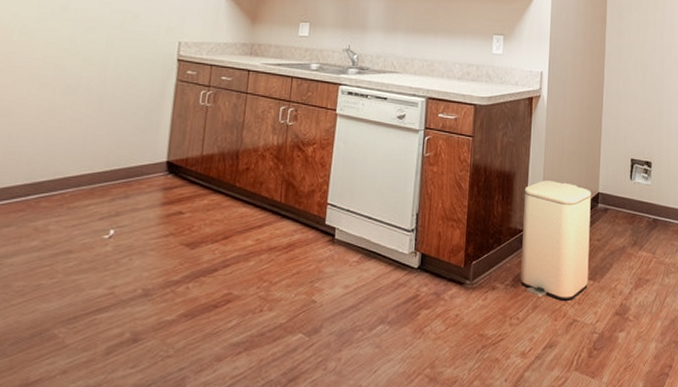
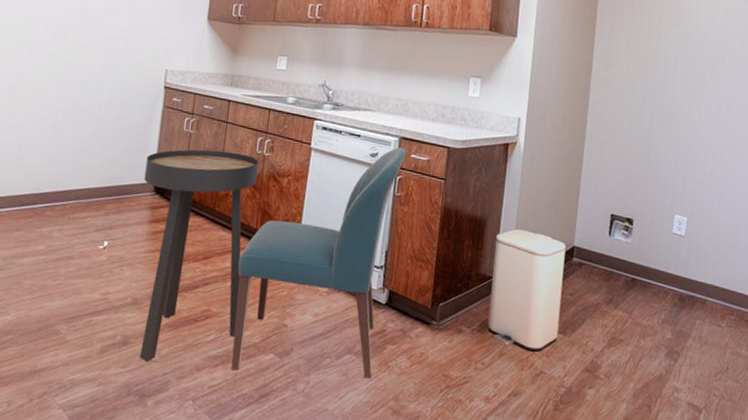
table: none [152,123,282,357] -> present [140,149,259,361]
chair: none [255,107,434,356] -> present [231,147,407,379]

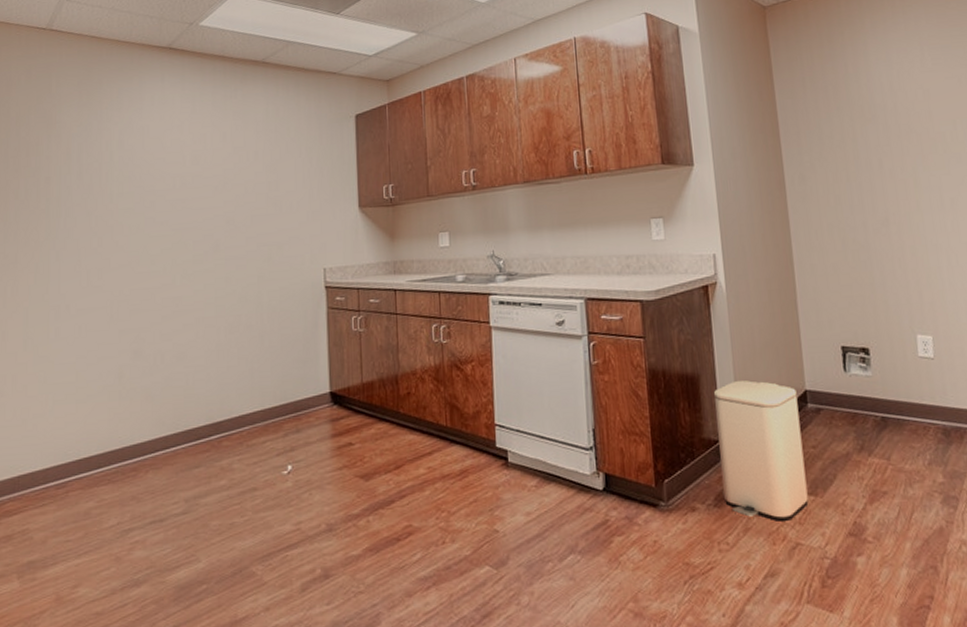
table: present [140,149,259,361] -> none [318,345,444,593]
chair: present [231,147,407,379] -> none [433,309,603,591]

